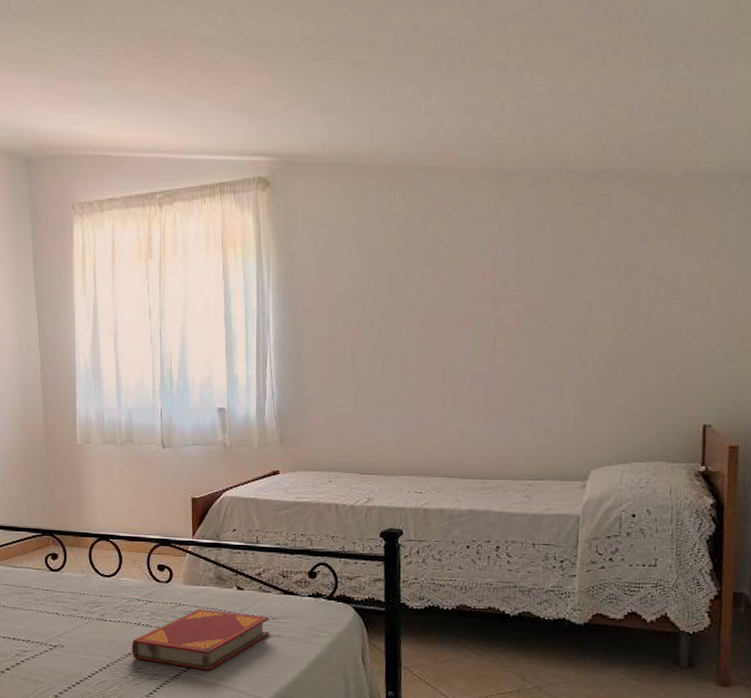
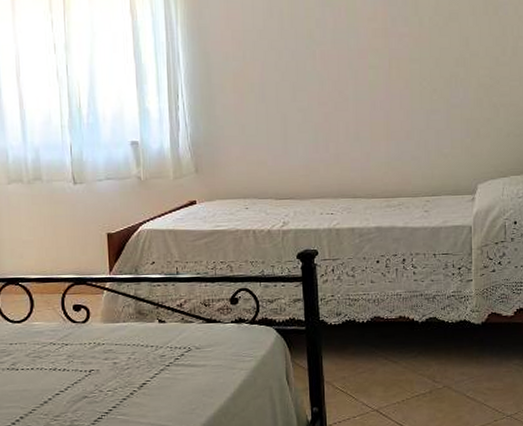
hardback book: present [131,609,270,671] -> none [47,346,195,410]

